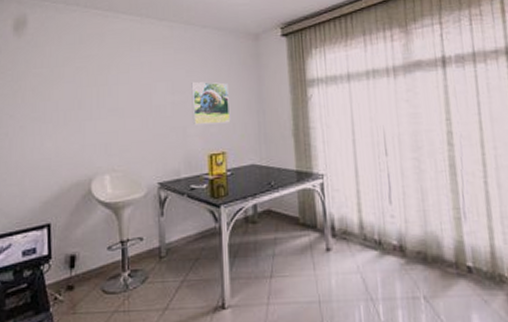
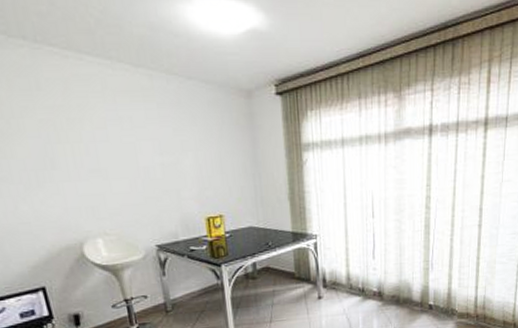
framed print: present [191,81,230,125] -> none [180,141,225,188]

